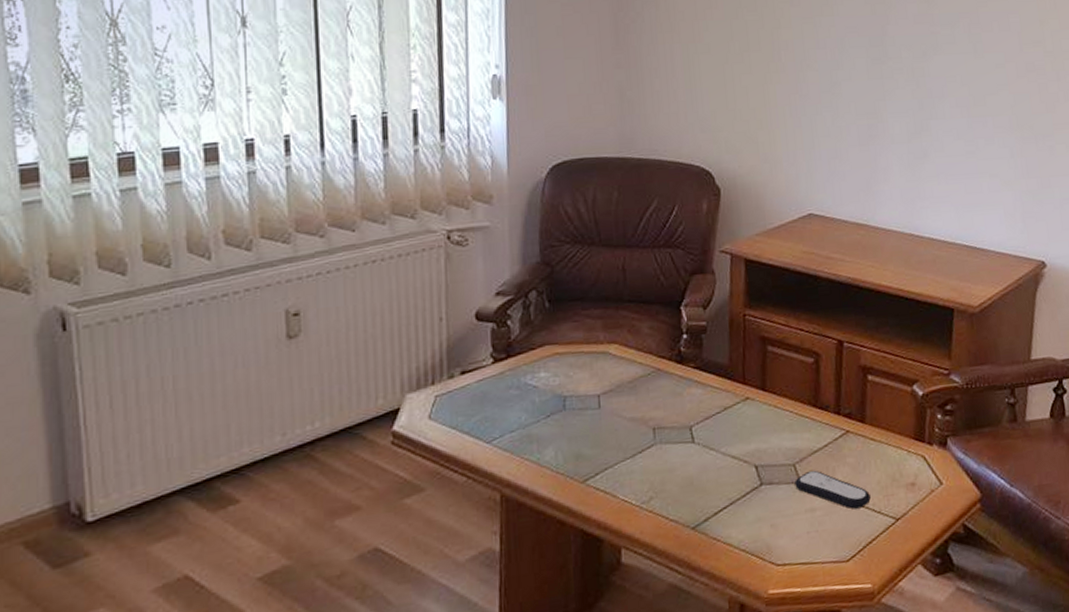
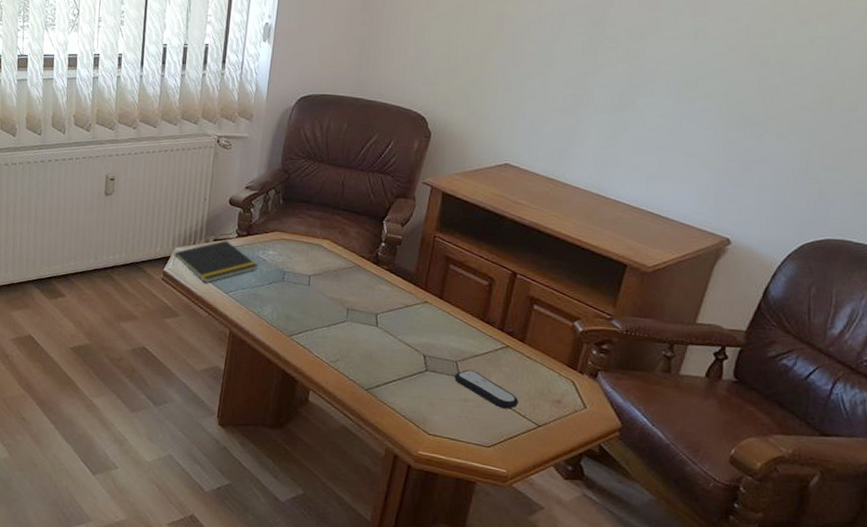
notepad: none [404,370,528,436] -> present [172,240,258,284]

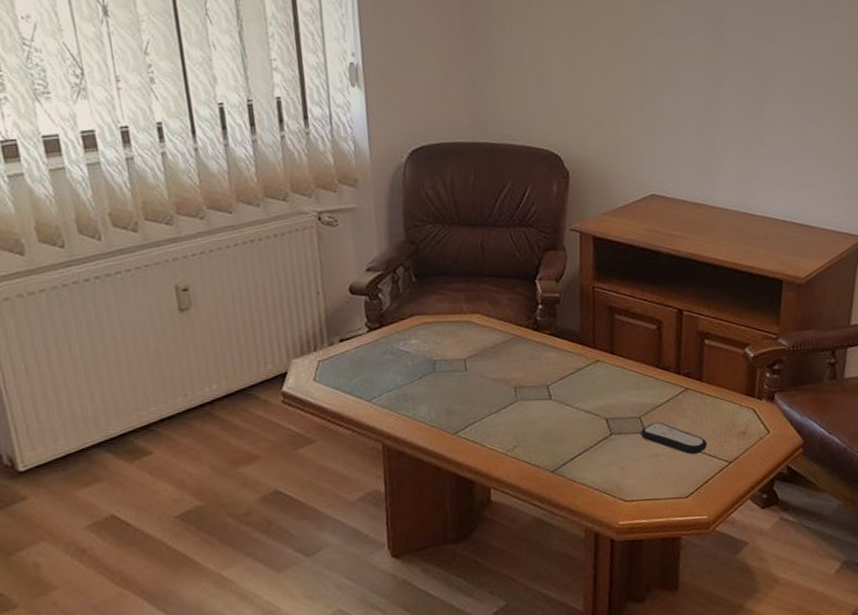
notepad: present [172,240,258,284] -> none [291,338,402,395]

